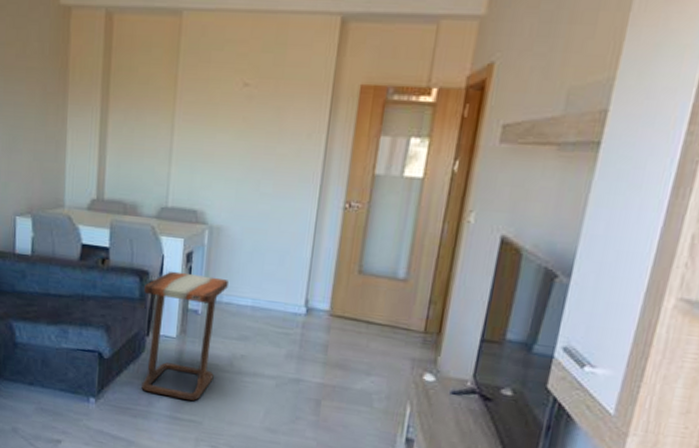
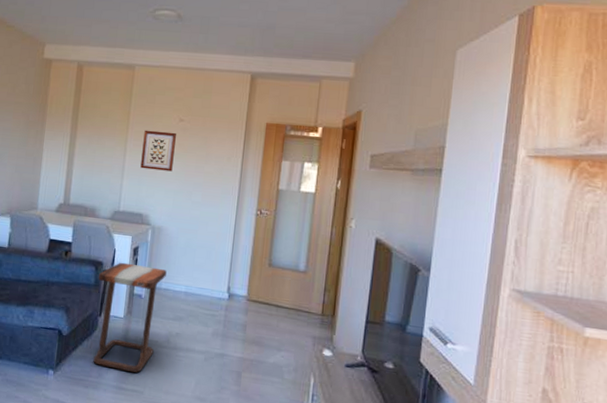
wall art: none [193,99,239,155] -> present [140,130,176,172]

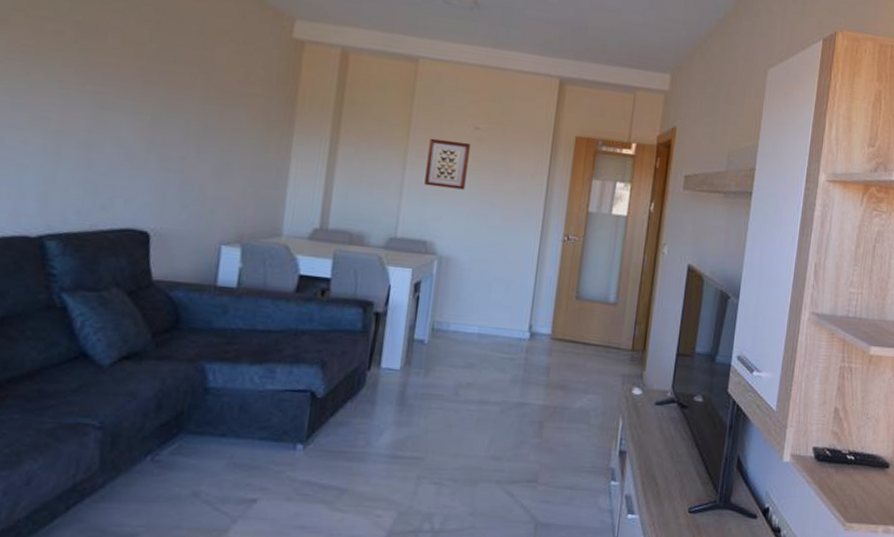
side table: present [93,262,167,373] -> none [359,301,456,437]

